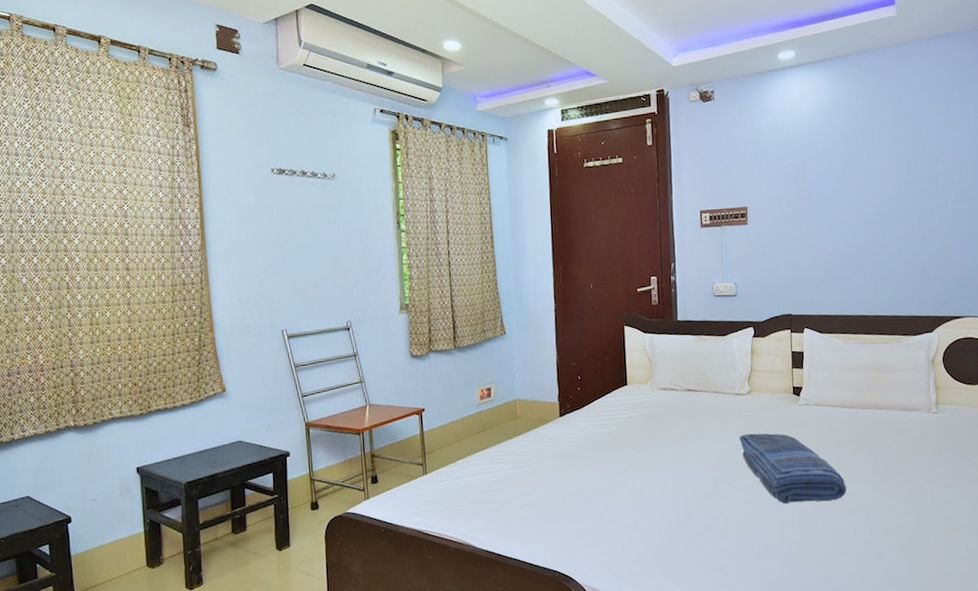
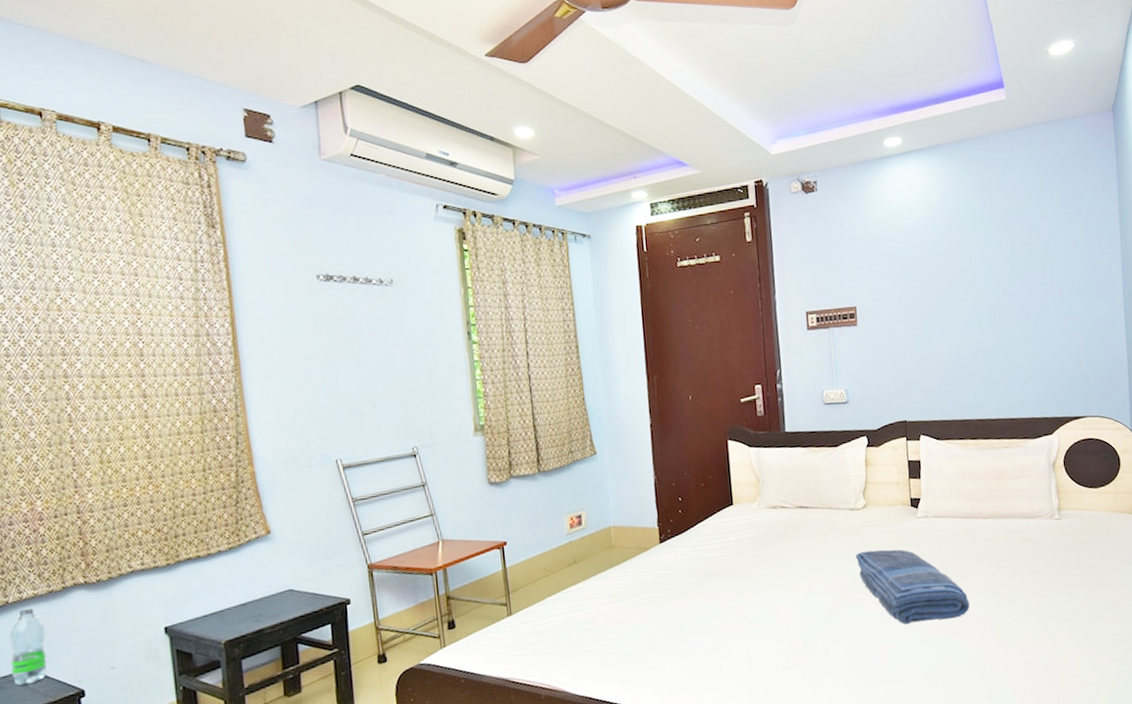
bottle: none [14,445,43,510] -> present [9,608,47,686]

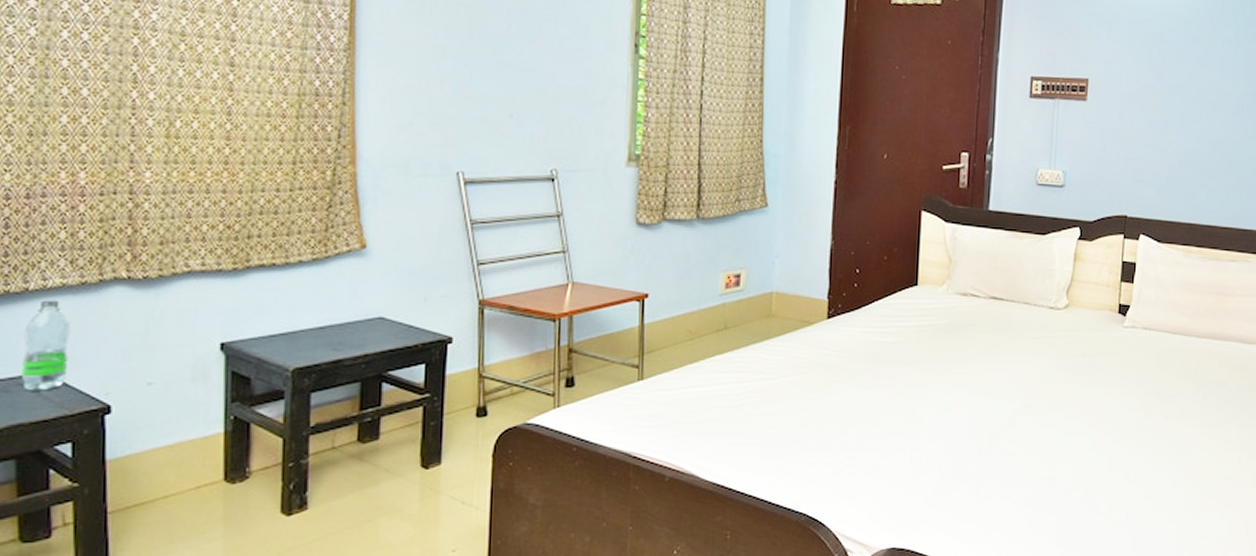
towel: present [856,549,970,624] -> none [1049,357,1168,445]

